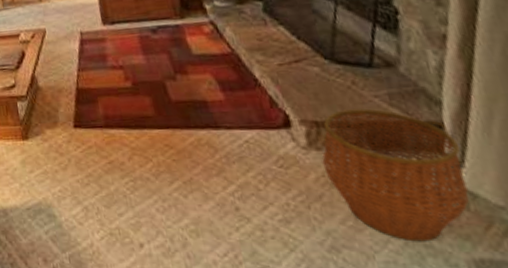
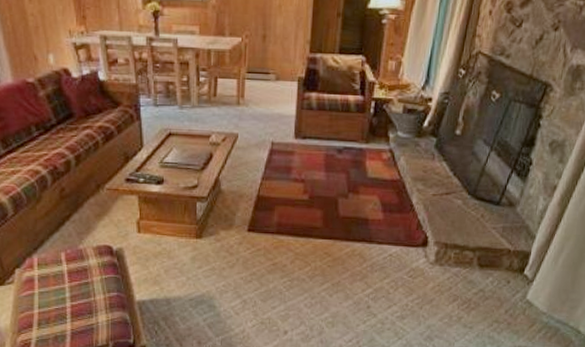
basket: present [322,108,469,242] -> none [440,236,534,335]

